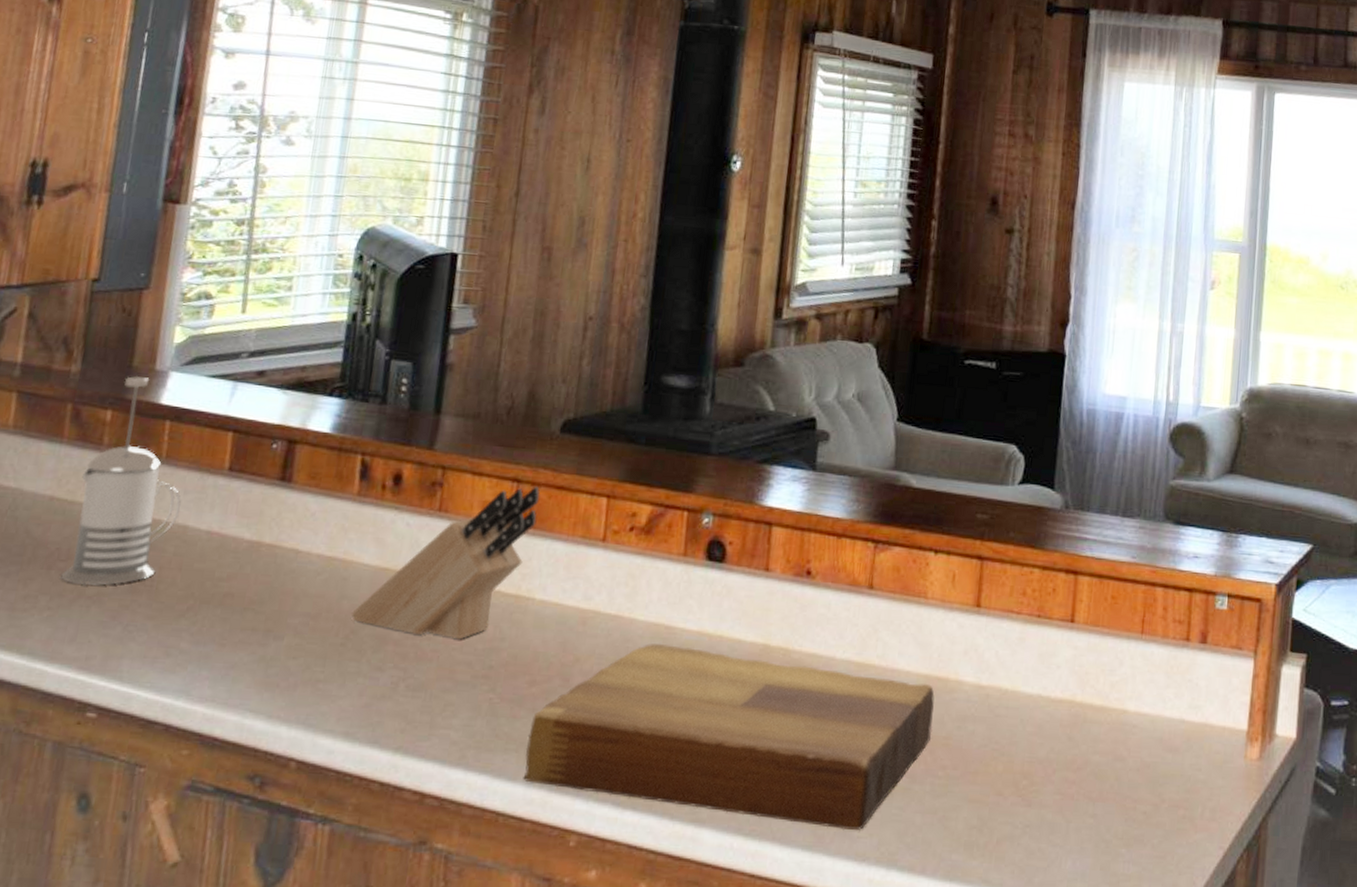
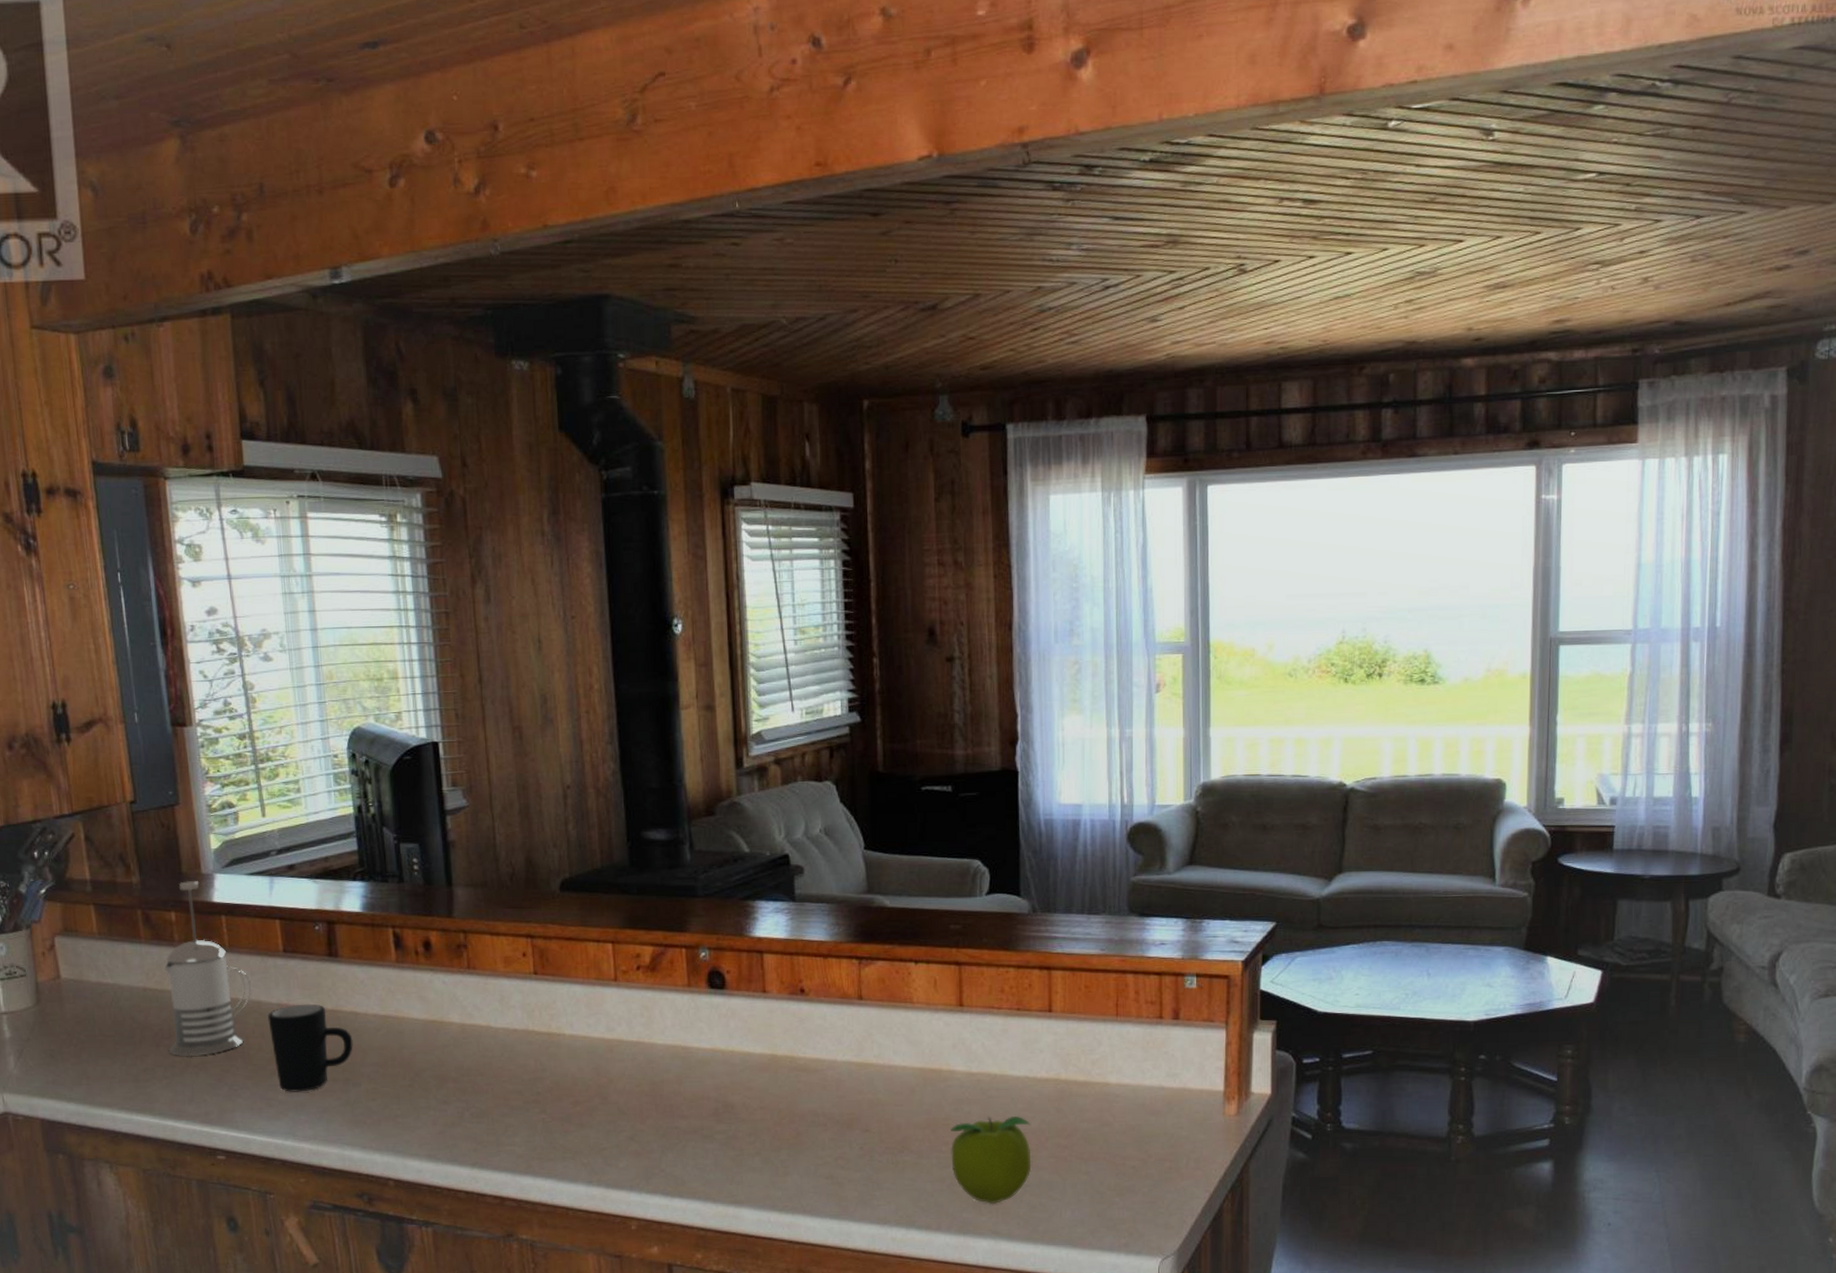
mug: none [185,533,287,641] -> present [268,1004,353,1092]
knife block: present [350,487,541,640] -> none [412,940,554,1074]
cutting board: present [523,643,935,830] -> none [580,1062,932,1200]
fruit: none [946,739,1039,847] -> present [951,1115,1032,1205]

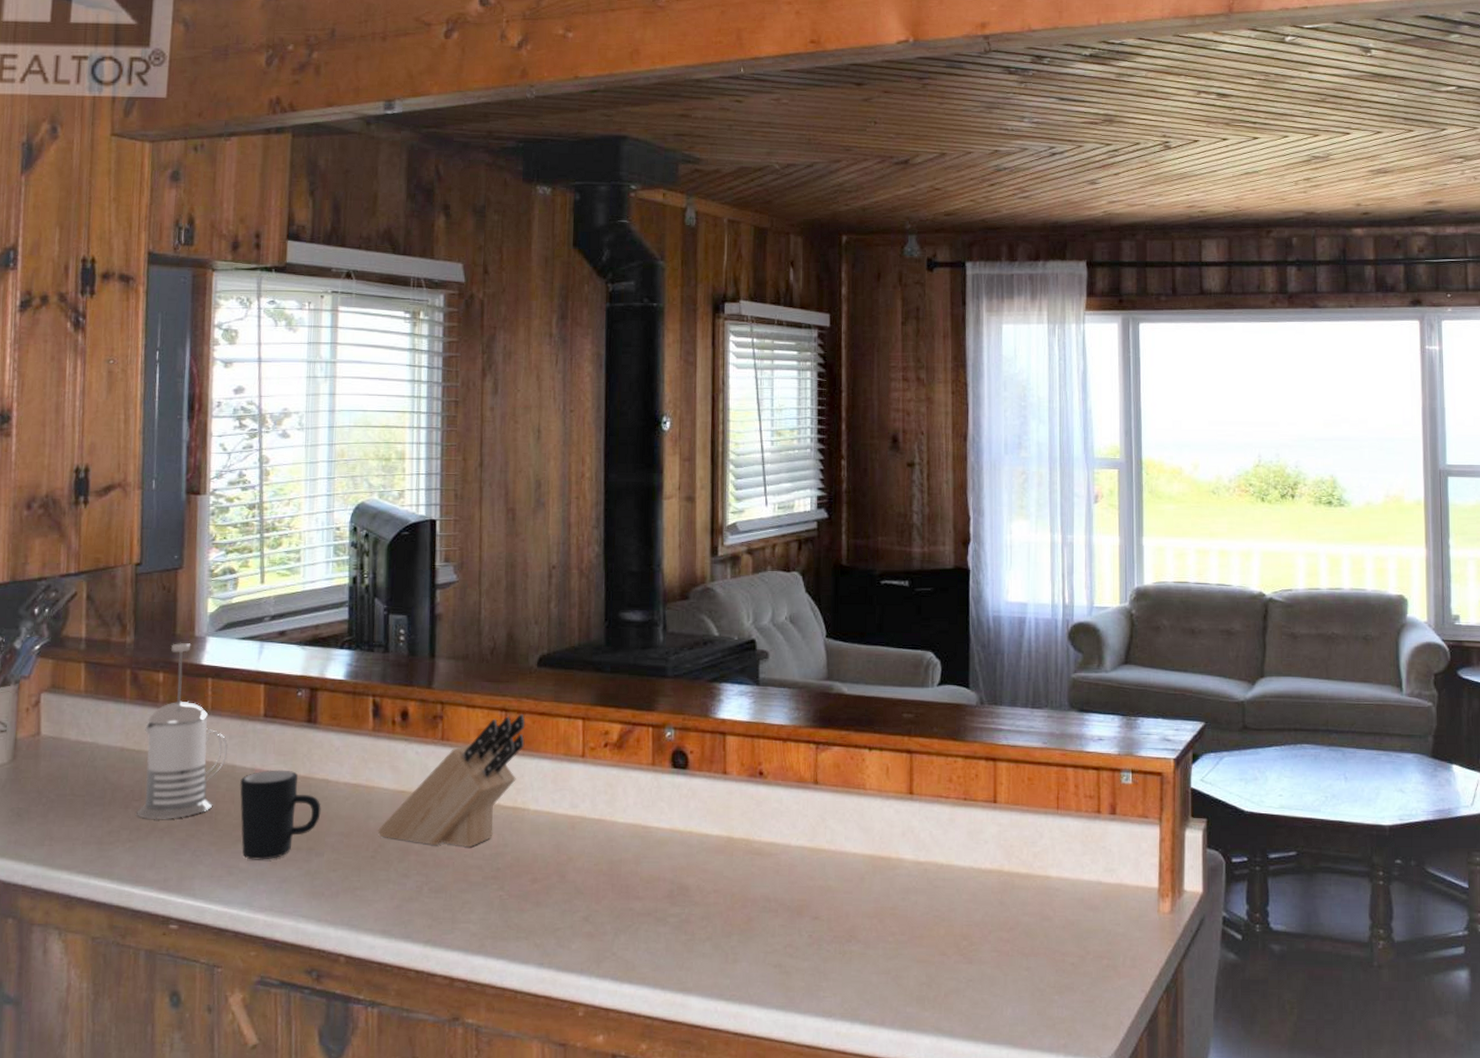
knife block: none [412,940,554,1074] -> present [377,714,526,848]
fruit: present [951,1115,1032,1205] -> none [897,907,975,1000]

